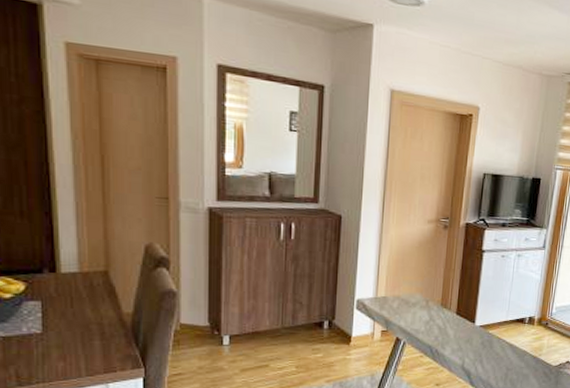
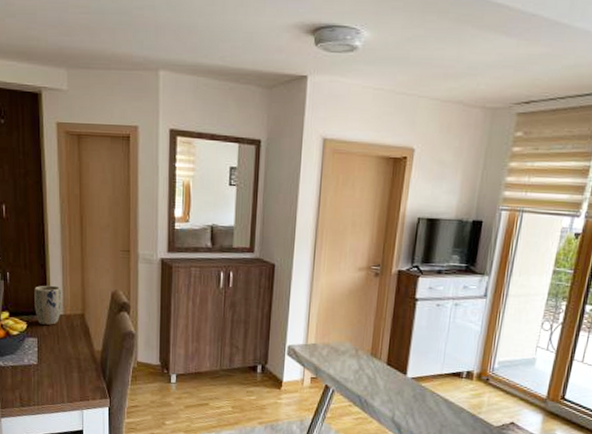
plant pot: none [36,237,76,285] -> present [34,285,61,325]

